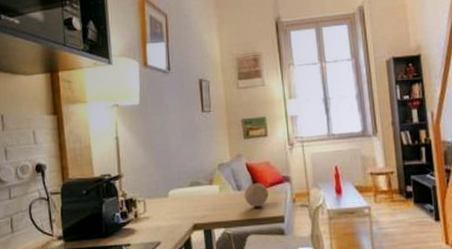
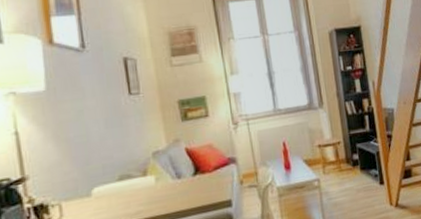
fruit: present [244,183,269,207] -> none [185,168,213,195]

